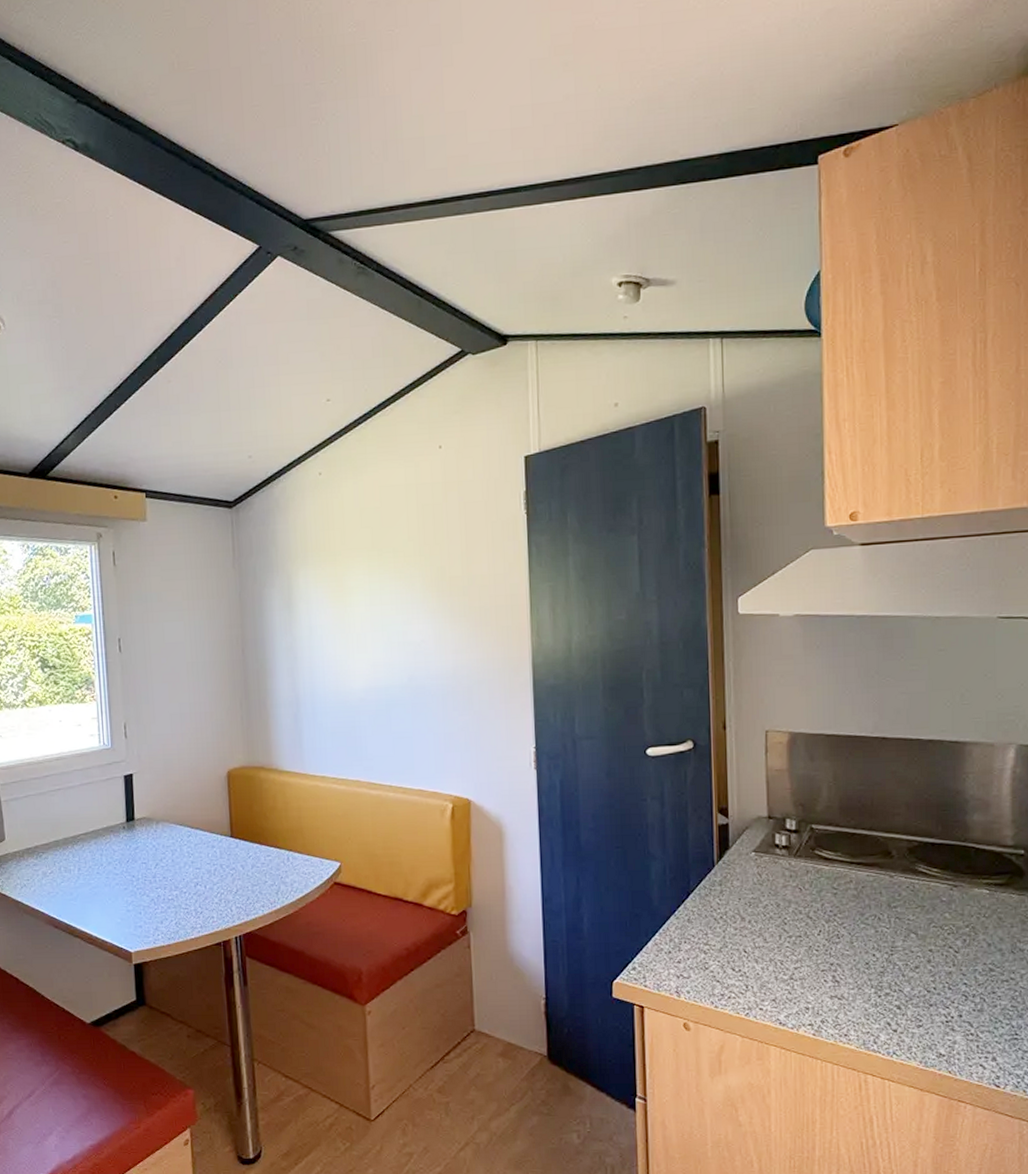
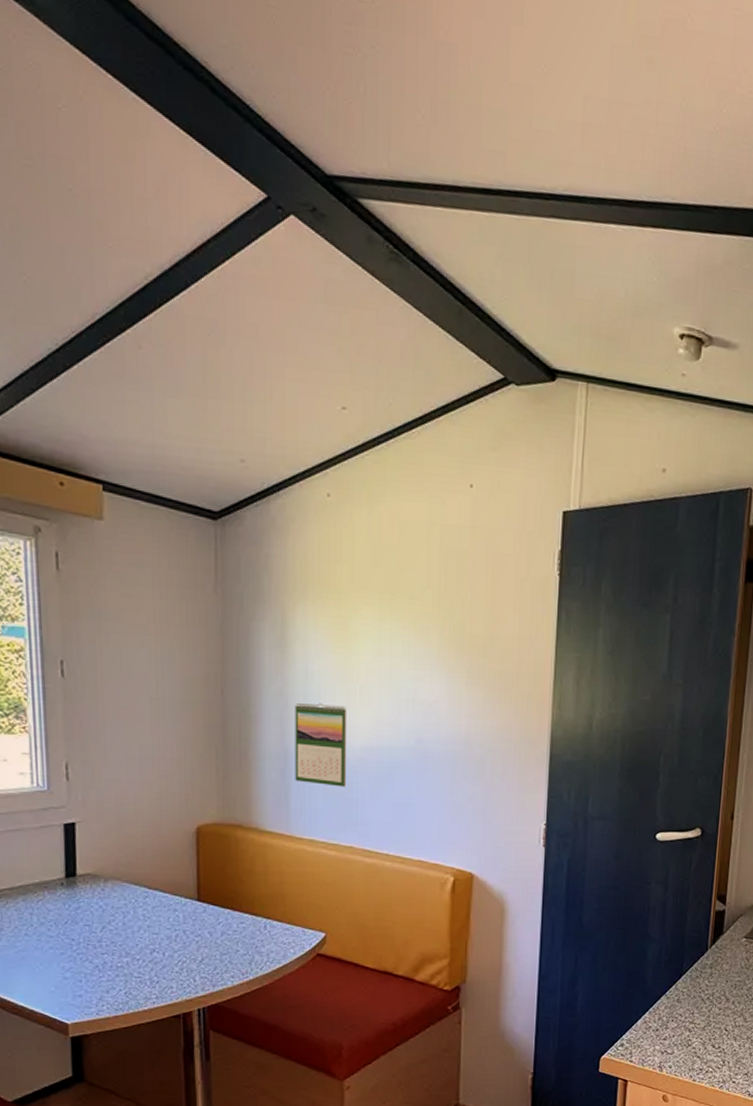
calendar: none [302,653,351,726] -> present [295,703,347,787]

